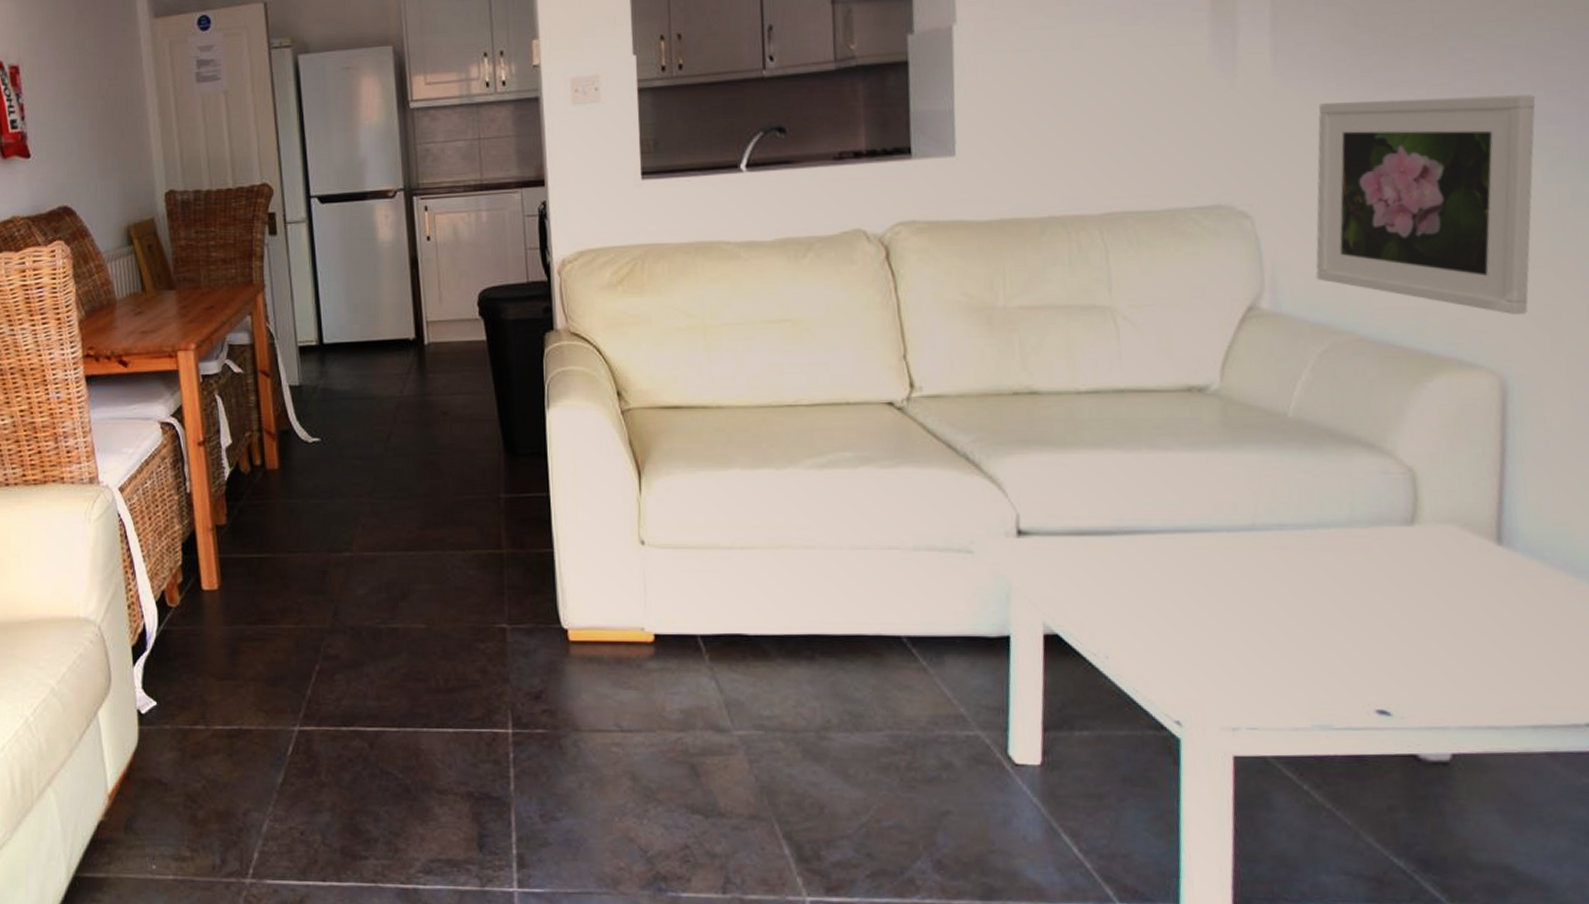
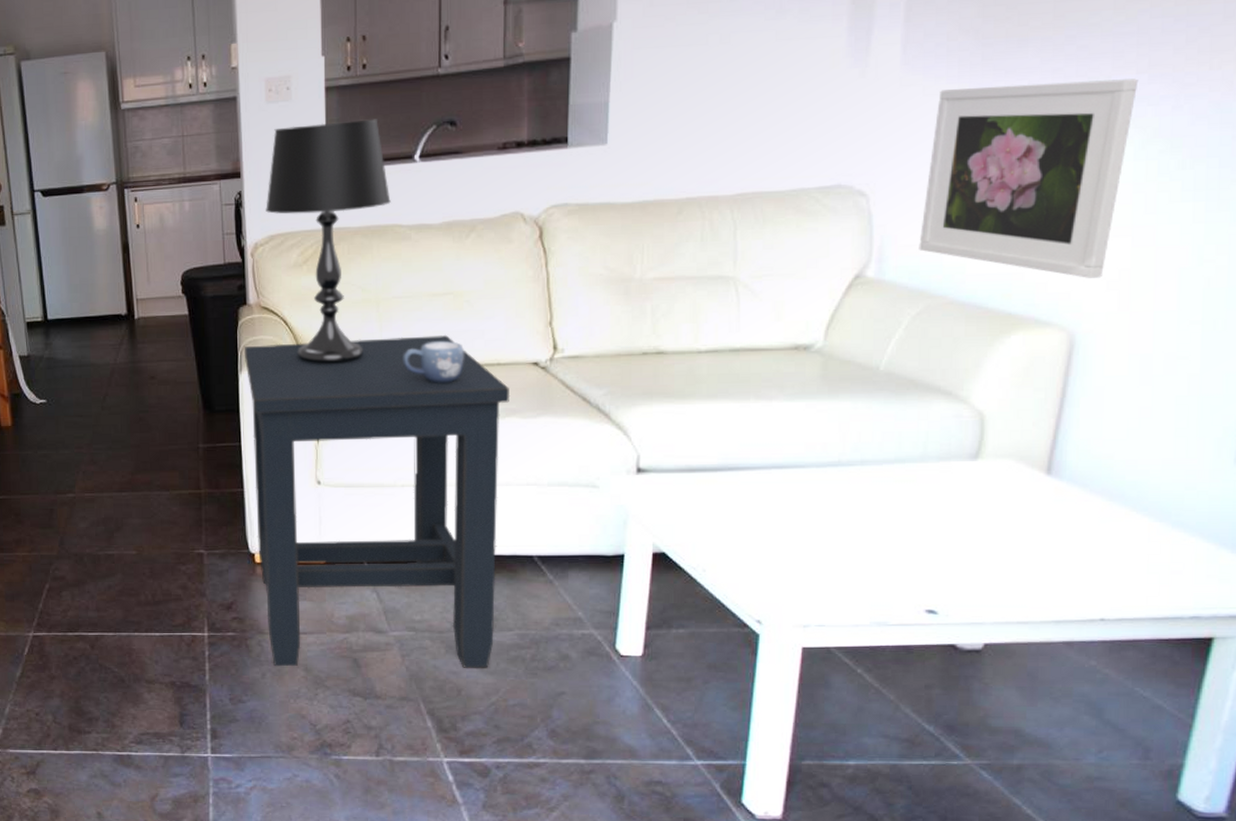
side table: none [551,367,864,779] -> present [244,334,511,668]
table lamp: none [574,124,716,402] -> present [266,119,391,365]
mug: none [736,376,807,425] -> present [403,341,464,383]

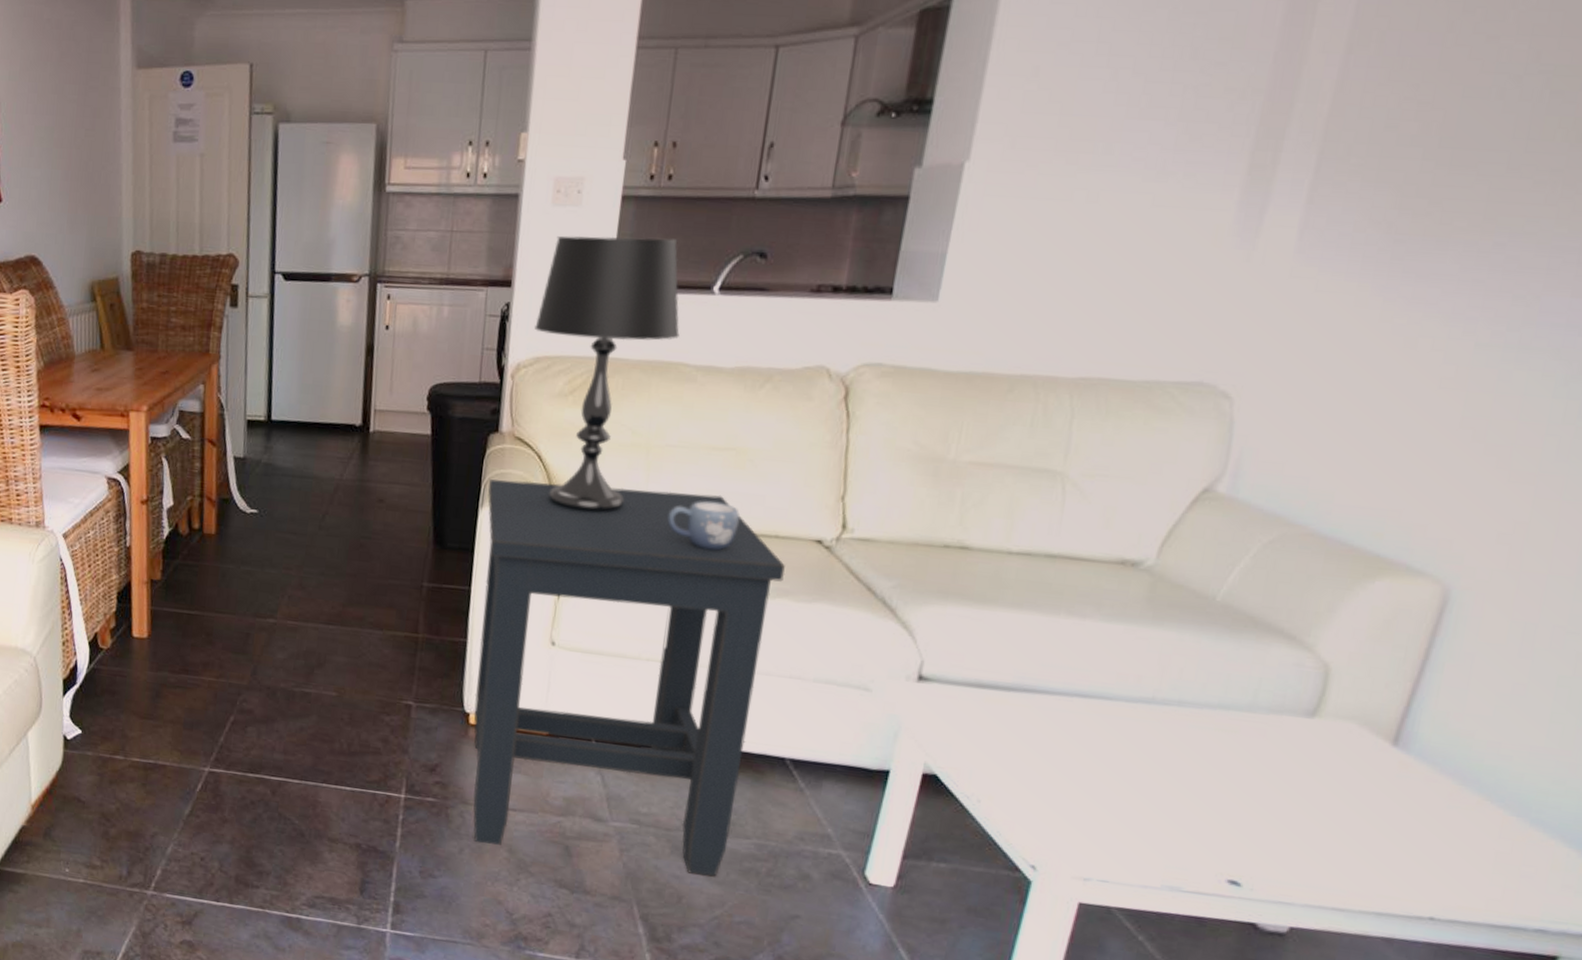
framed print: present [919,78,1139,278] -> none [1283,288,1573,528]

